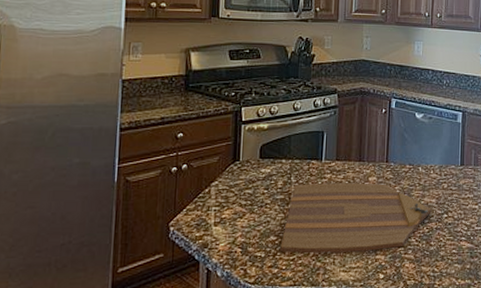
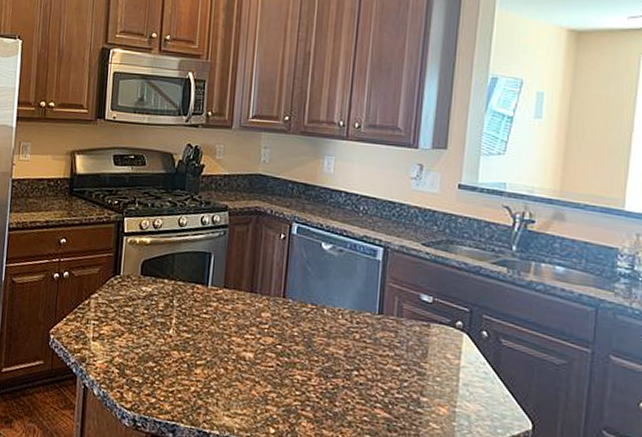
cutting board: present [280,183,432,254] -> none [158,309,338,402]

